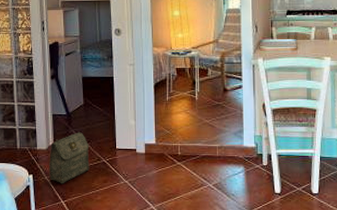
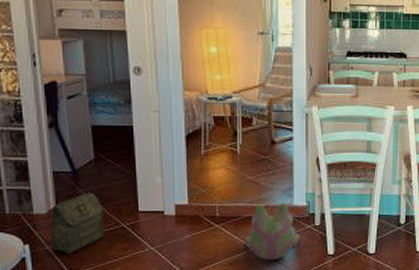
plush toy: none [201,144,250,197] -> present [244,202,301,261]

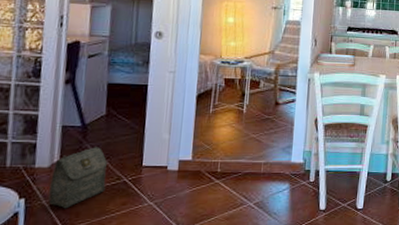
plush toy: present [244,202,301,261] -> none [242,159,296,216]

